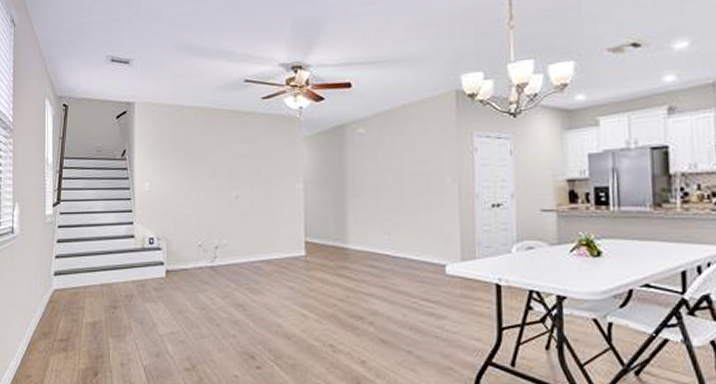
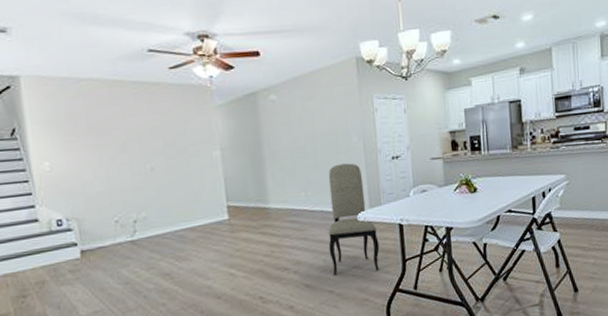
dining chair: none [410,207,470,337] -> present [328,163,380,276]

